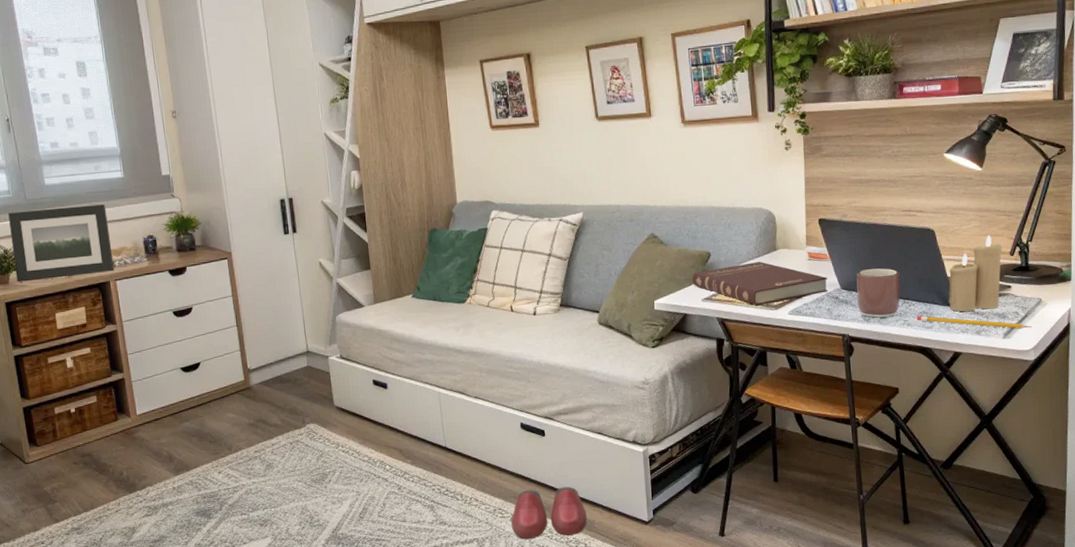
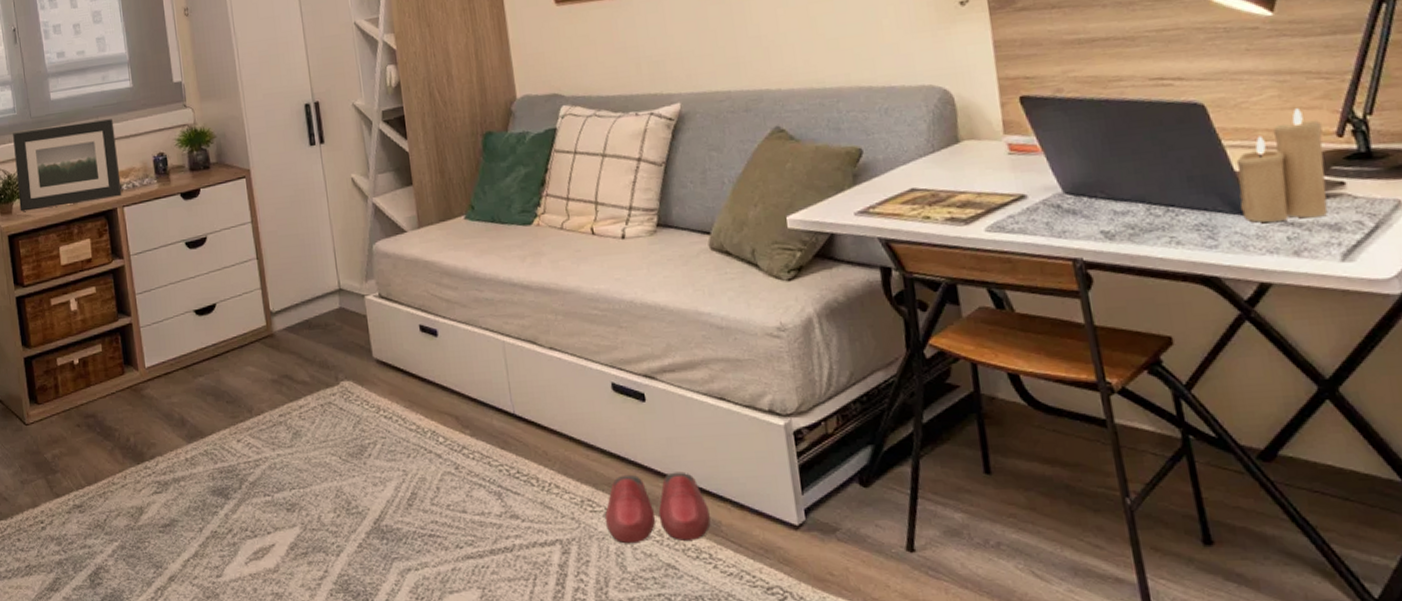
book: present [692,261,828,306] -> none [838,158,1044,221]
mug: present [856,267,901,318] -> none [1086,161,1161,234]
pencil: present [916,315,1032,329] -> none [1190,229,1391,247]

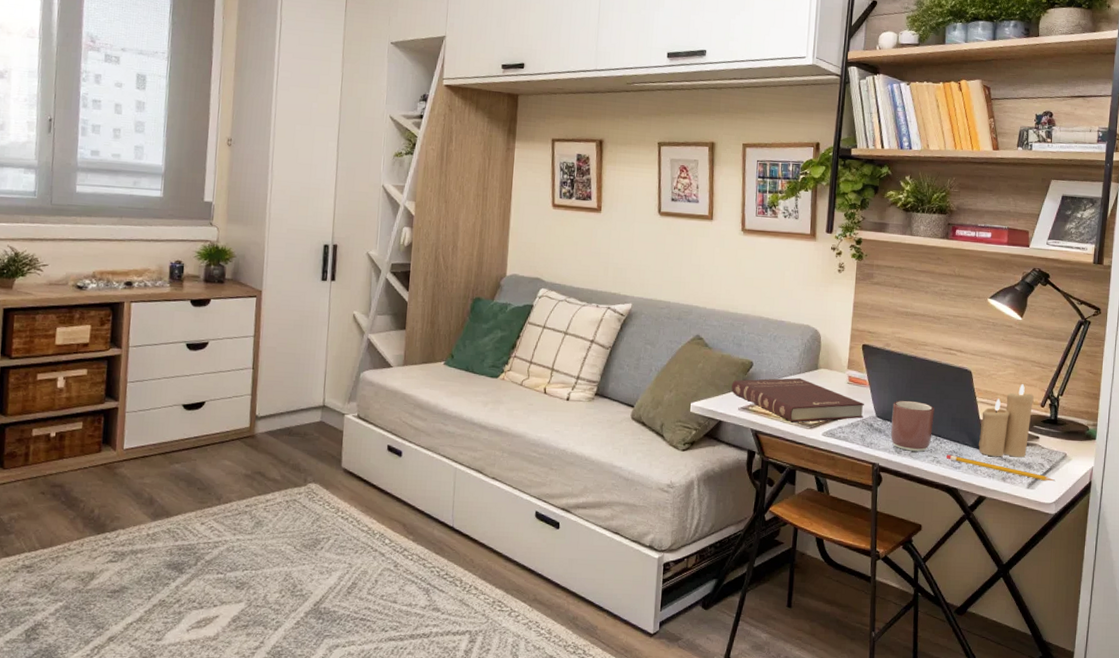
picture frame: present [13,119,122,212] -> none [22,214,137,293]
slippers: present [605,471,711,543] -> none [509,584,590,639]
book: none [838,158,1044,221] -> present [731,377,864,423]
mug: none [1086,161,1161,234] -> present [890,400,935,452]
pencil: none [1190,229,1391,247] -> present [946,454,1056,482]

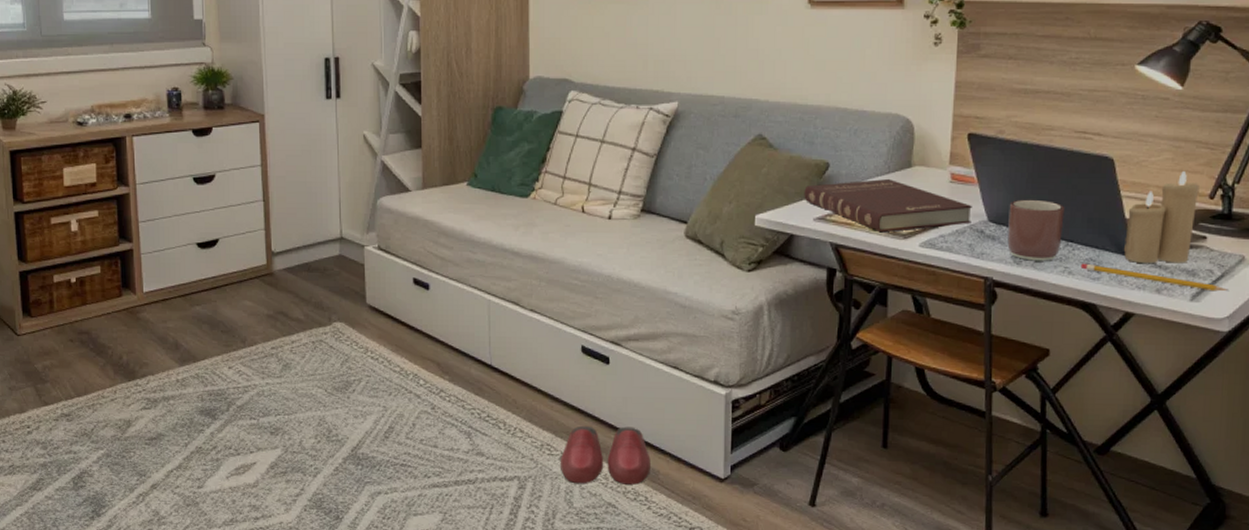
slippers: none [509,584,590,639] -> present [561,425,651,485]

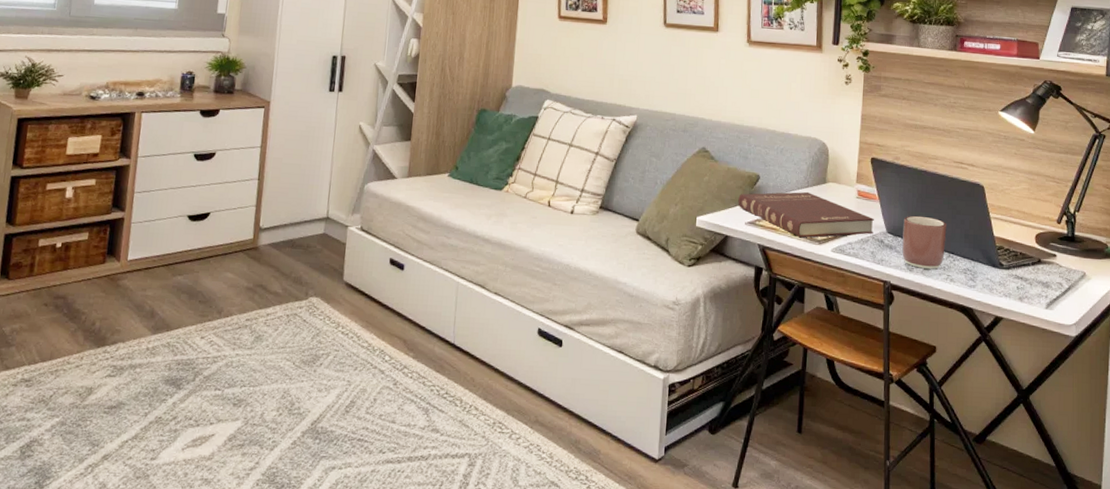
slippers: present [561,425,651,485] -> none [509,404,593,464]
pencil: present [1080,263,1229,292] -> none [960,272,1075,302]
candle: present [1123,171,1200,264] -> none [993,199,1049,276]

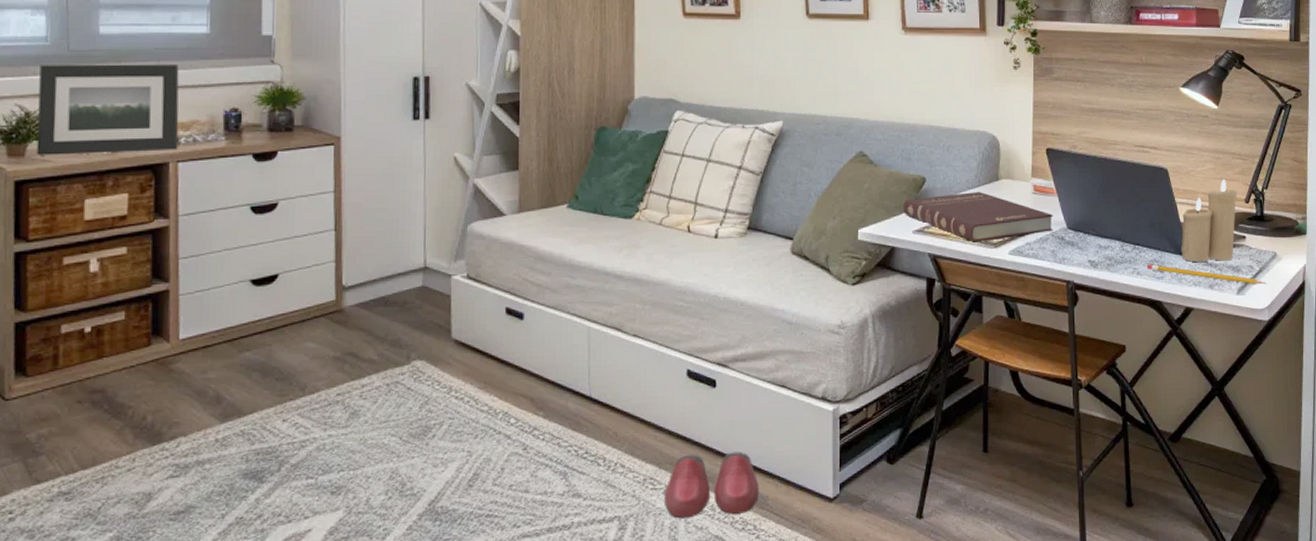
picture frame: none [36,26,152,103] -> present [36,64,179,155]
slippers: none [509,404,593,464] -> present [665,451,759,518]
mug: present [902,215,947,269] -> none [1084,207,1131,264]
pencil: none [960,272,1075,302] -> present [1147,264,1267,285]
candle: none [993,199,1049,276] -> present [1180,179,1237,263]

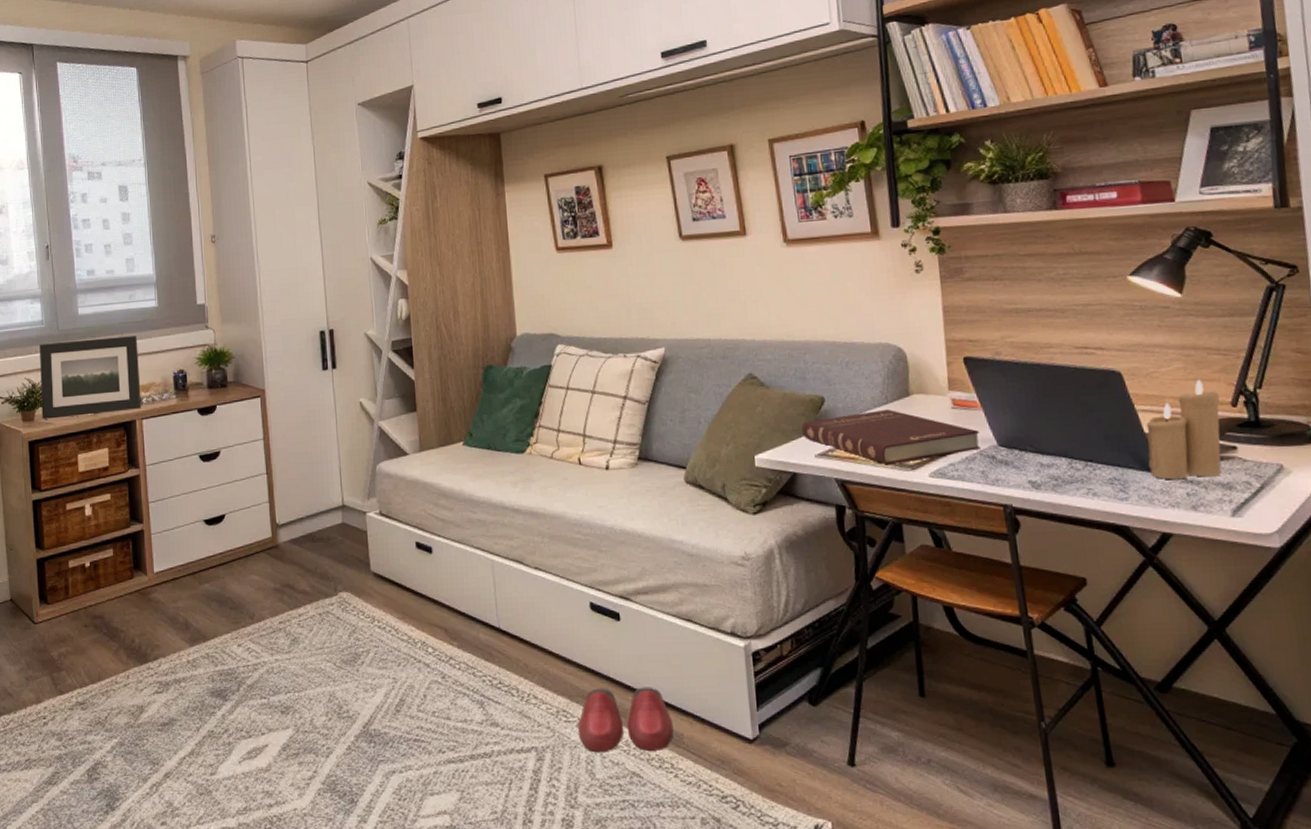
pencil: present [1147,264,1267,285] -> none [1105,483,1273,505]

